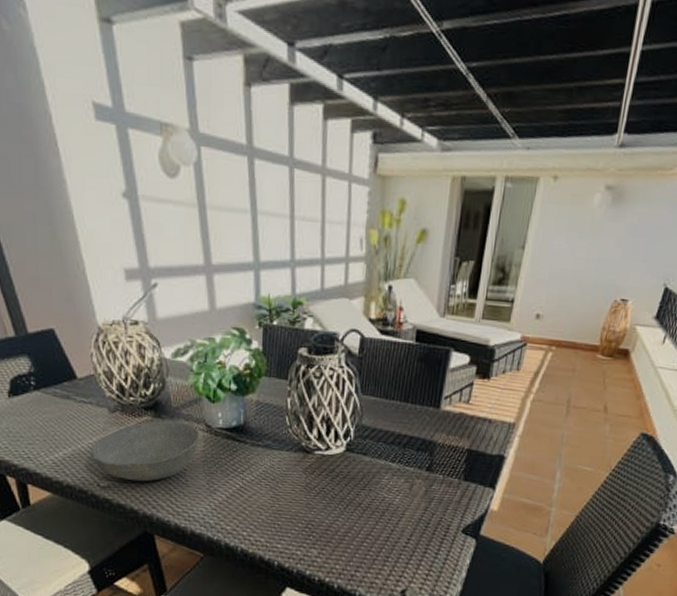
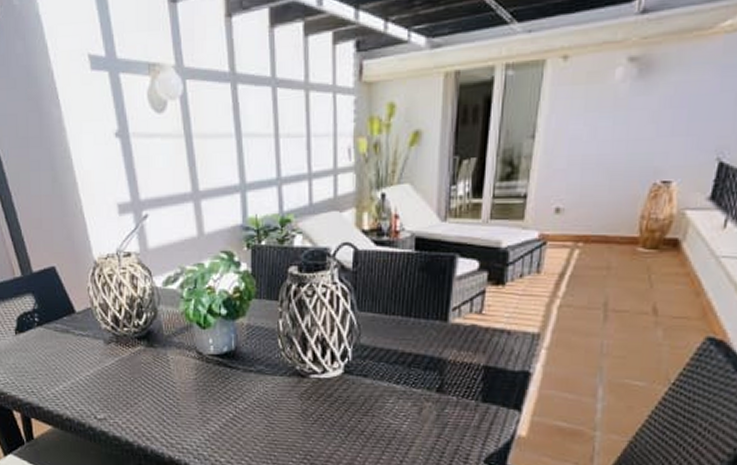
bowl: present [90,421,200,482] -> none [88,350,191,413]

